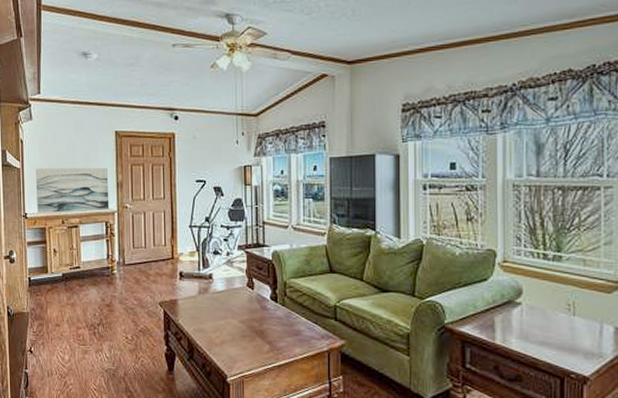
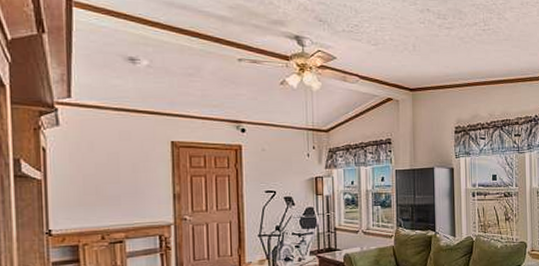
wall art: present [35,167,109,213] -> none [63,178,164,229]

